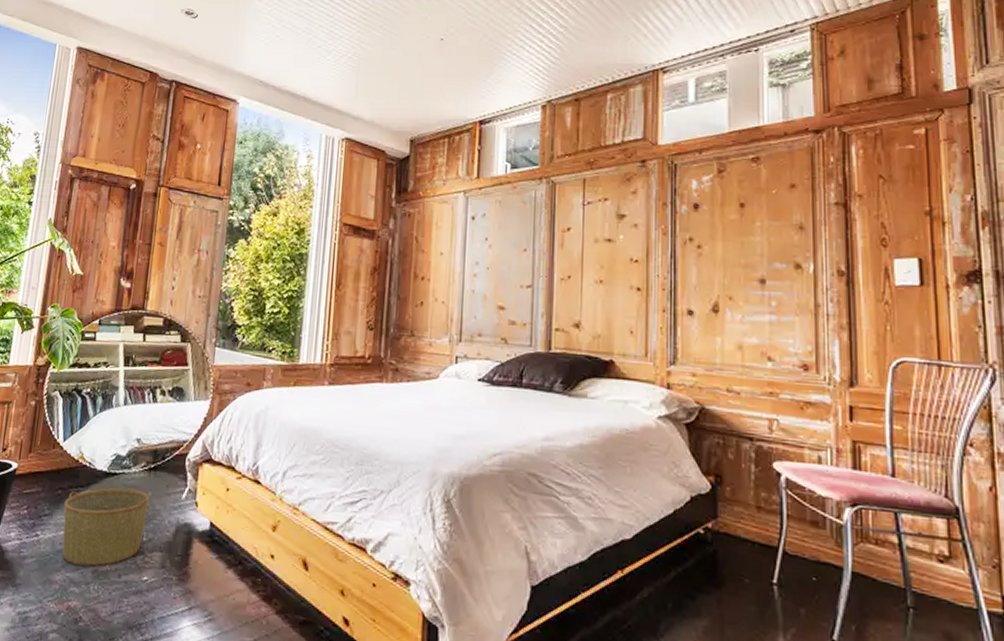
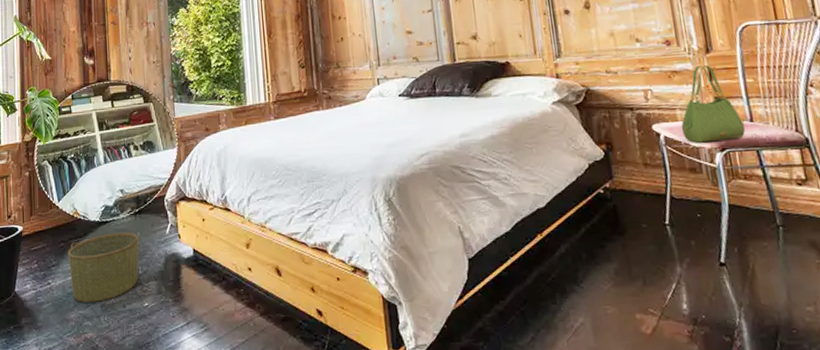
handbag: none [807,400,885,495] -> present [681,65,746,143]

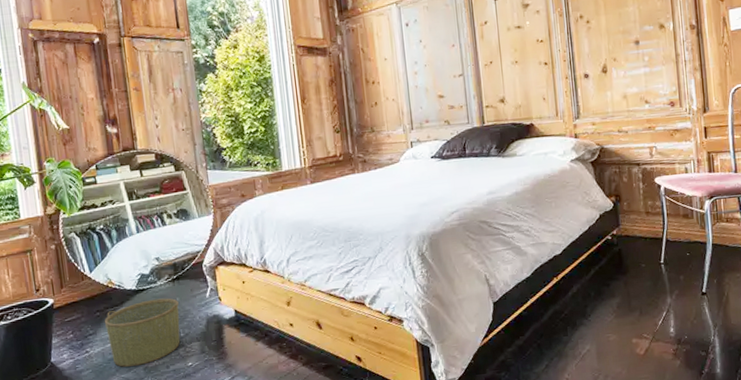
handbag: present [681,65,746,143] -> none [678,124,731,193]

